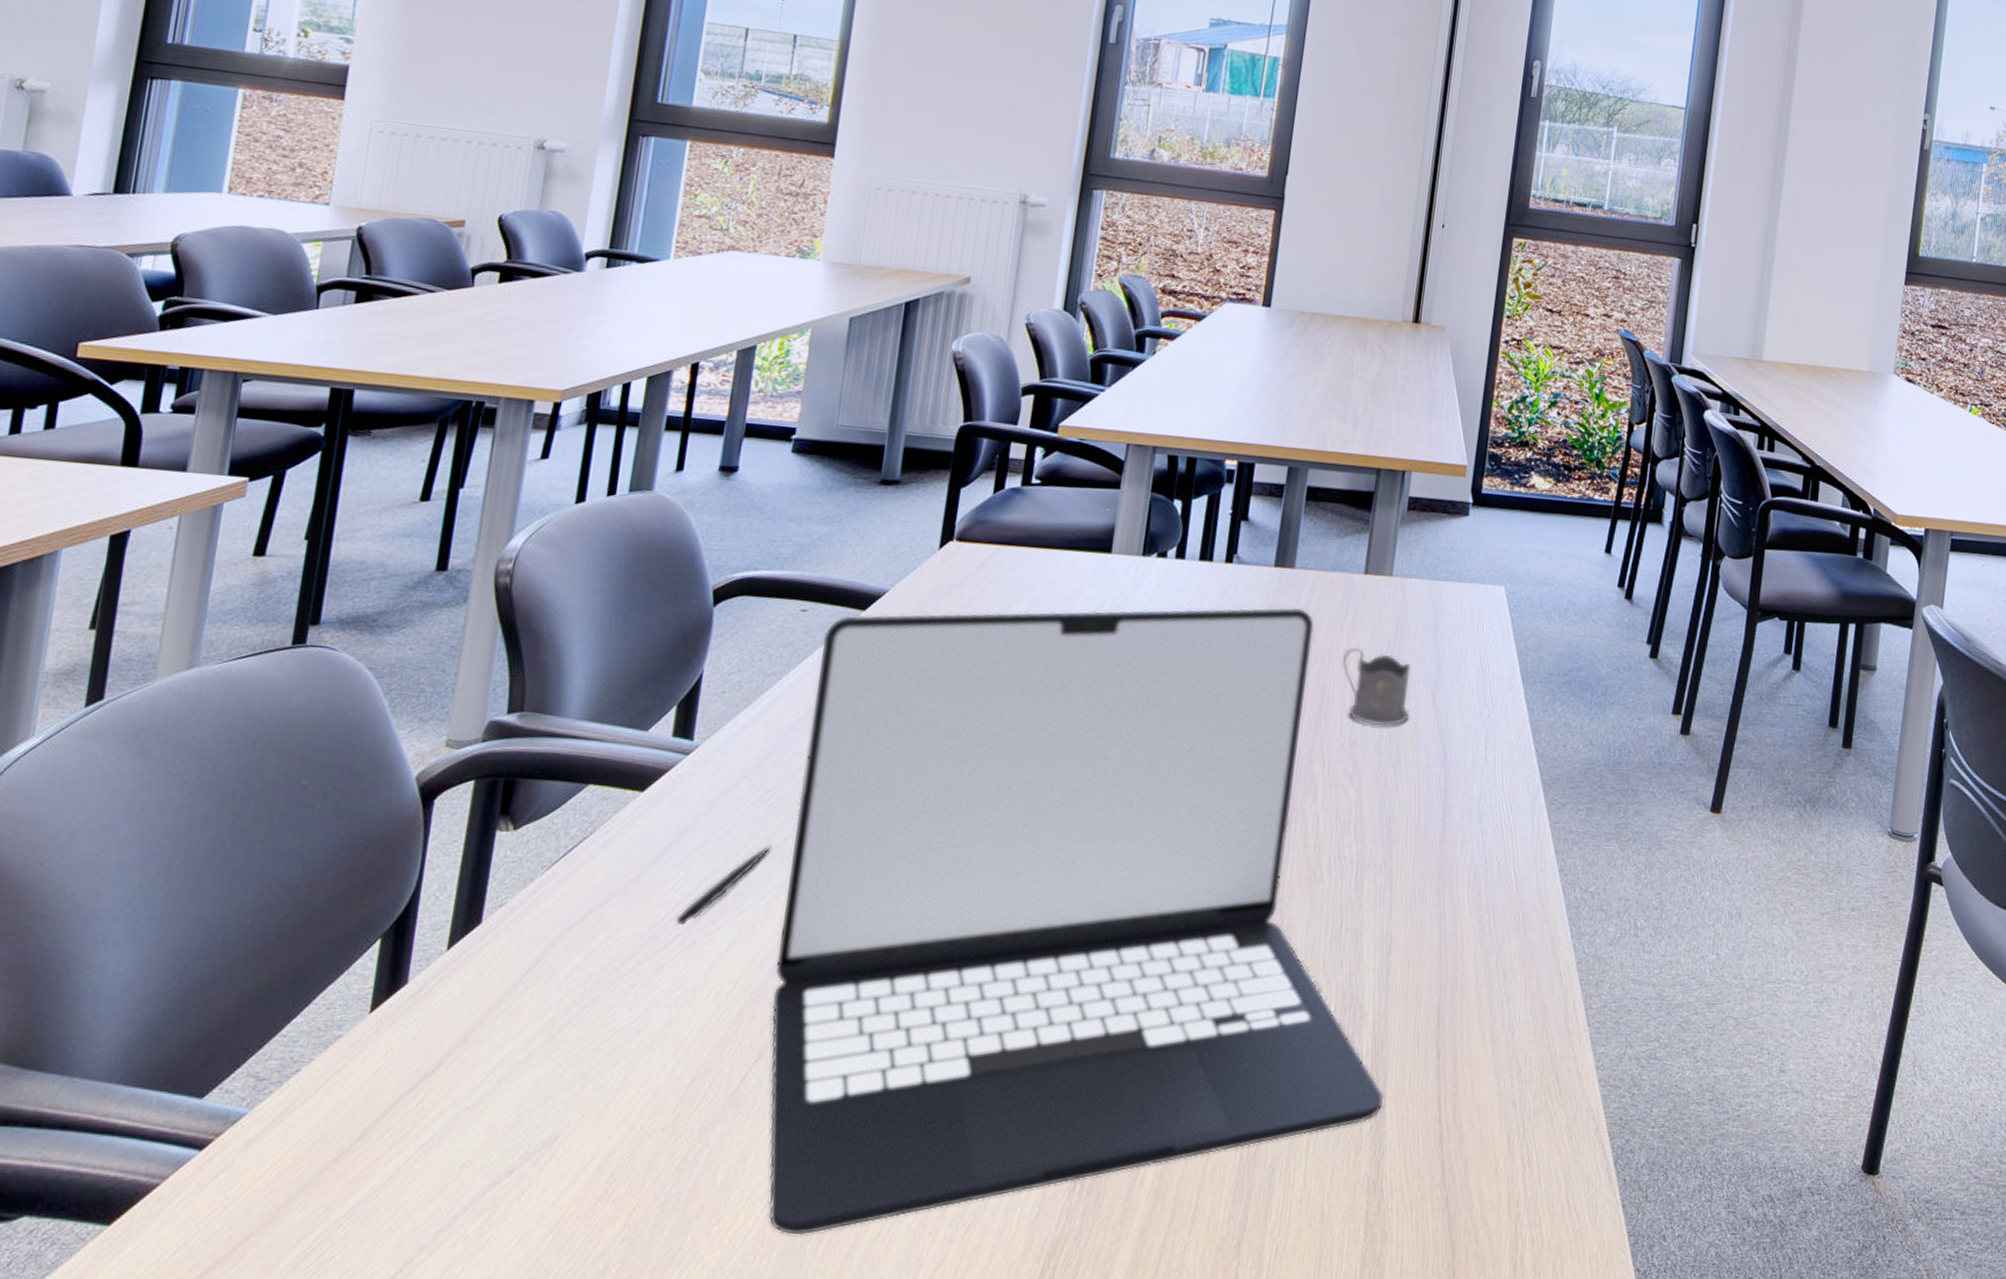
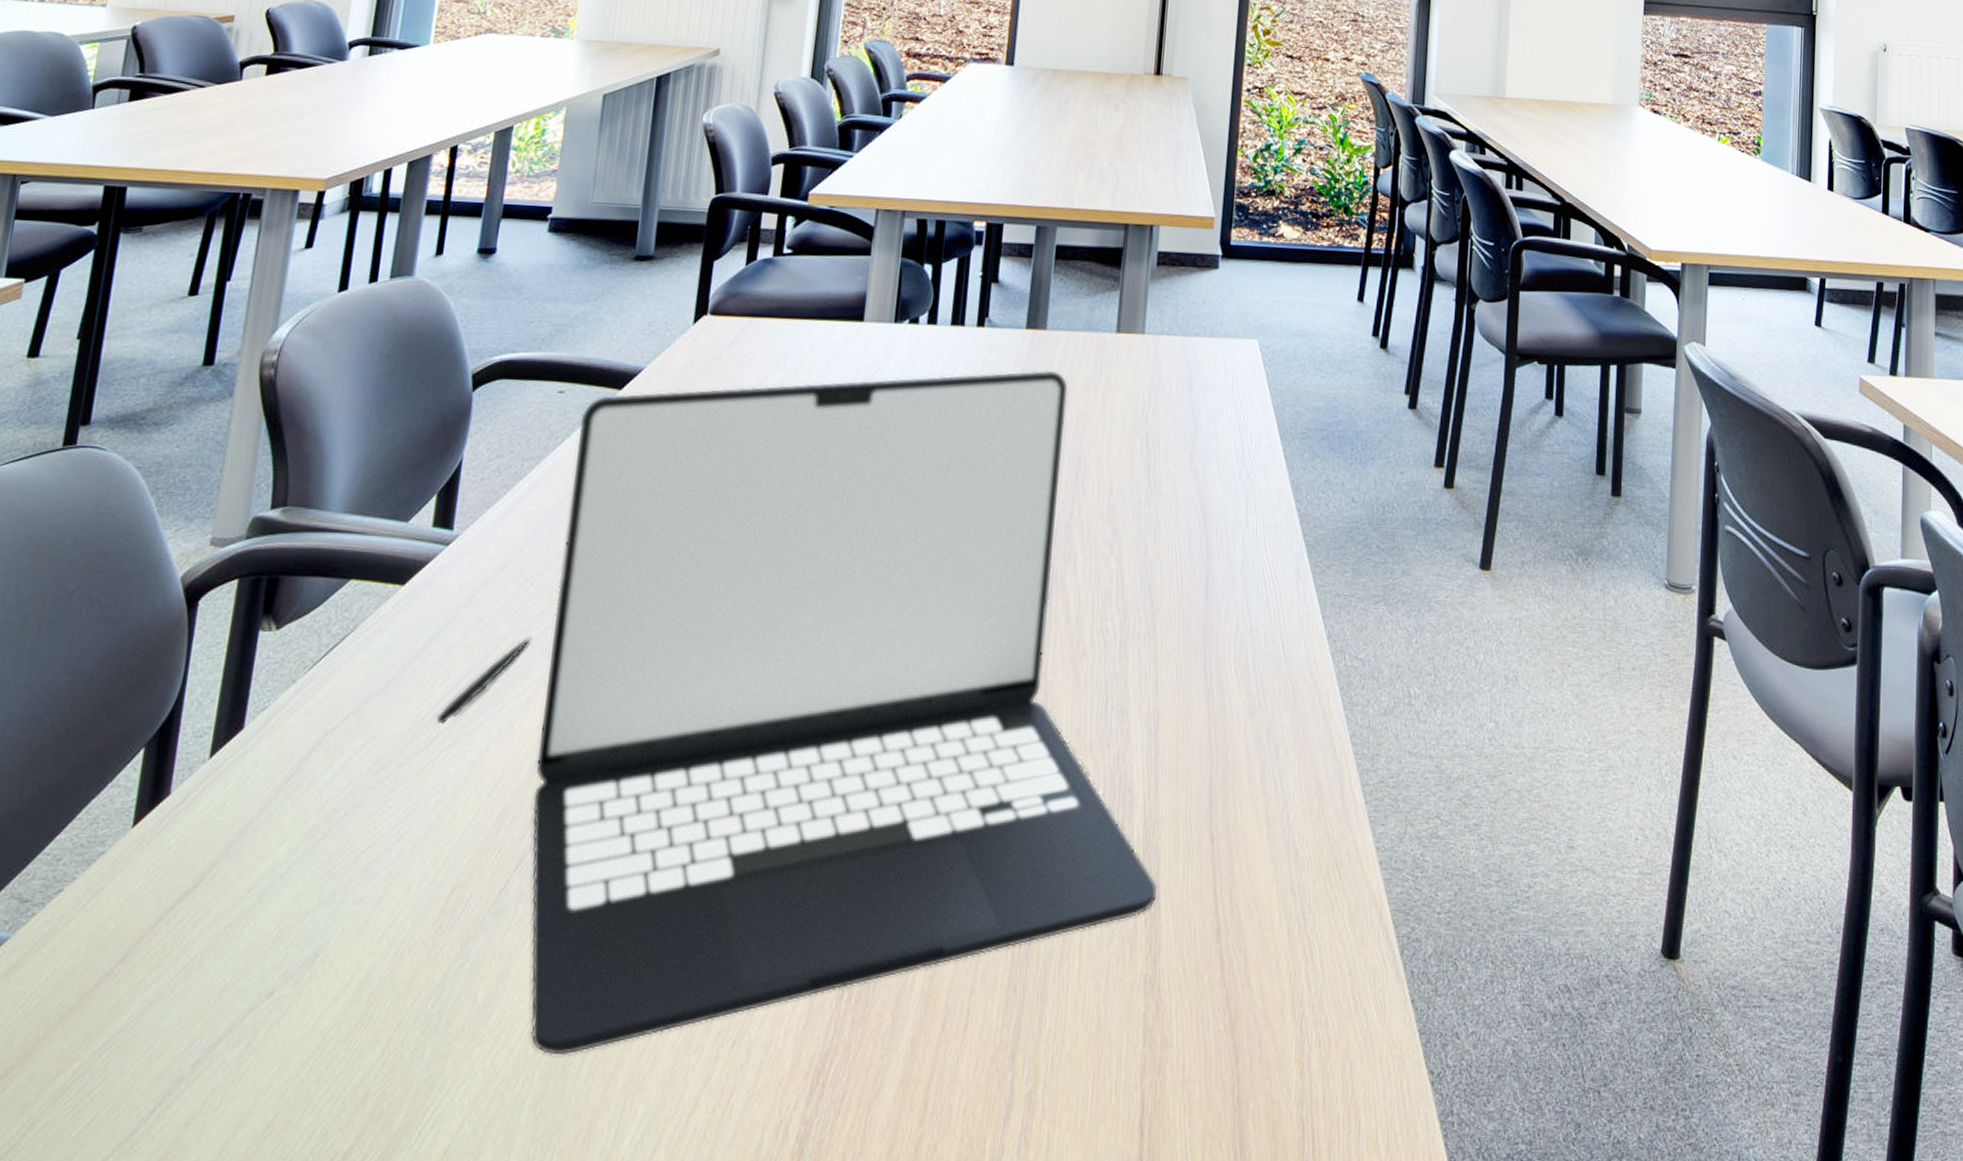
tea glass holder: present [1341,647,1411,727] -> none [1097,409,1167,491]

